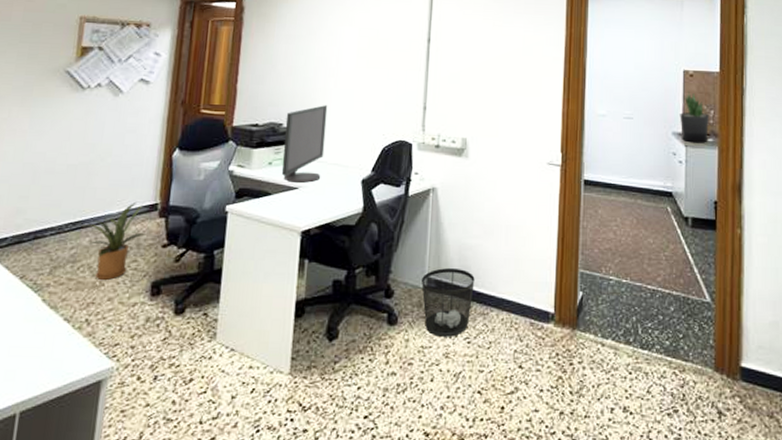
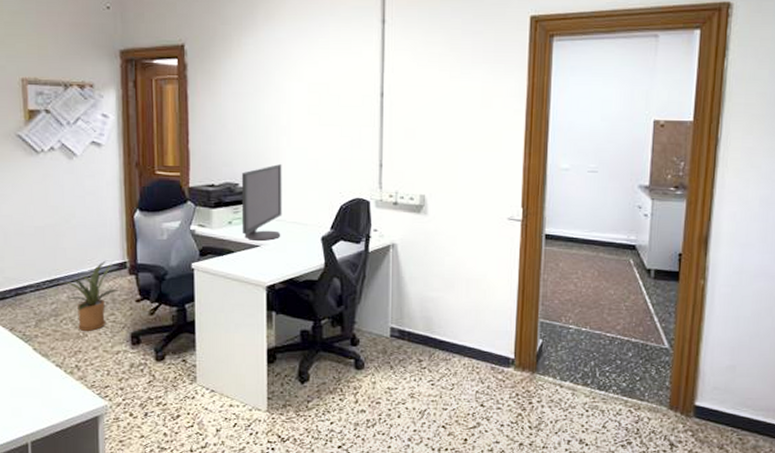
waste bin: present [422,268,475,337] -> none [386,319,437,380]
planter: present [679,91,709,143] -> none [647,142,678,196]

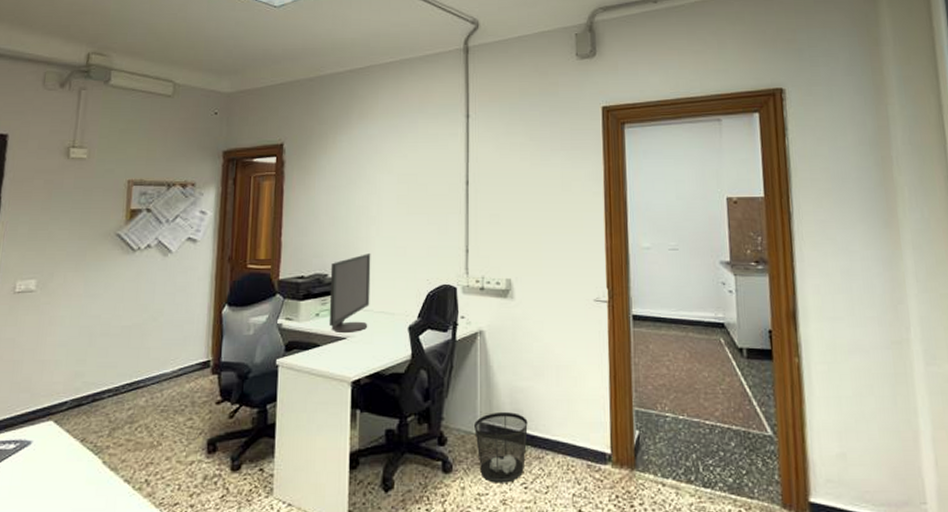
house plant: present [59,261,117,331] -> none [138,360,198,439]
waste bin: none [386,319,437,380] -> present [474,412,528,483]

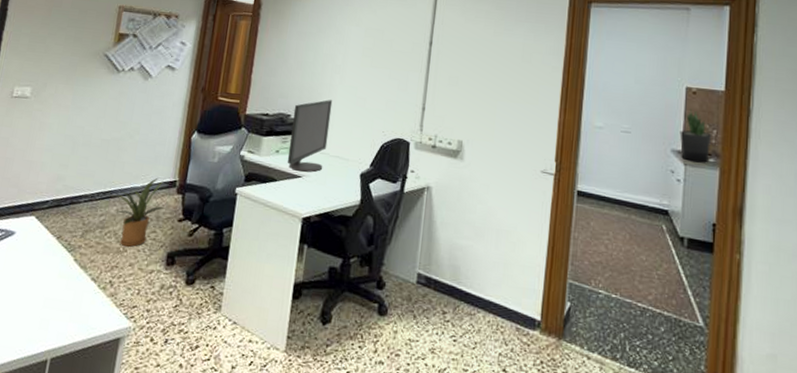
house plant: none [138,360,198,439] -> present [111,178,164,247]
waste bin: present [474,412,528,483] -> none [412,265,464,334]
planter: none [726,218,757,271] -> present [679,108,711,163]

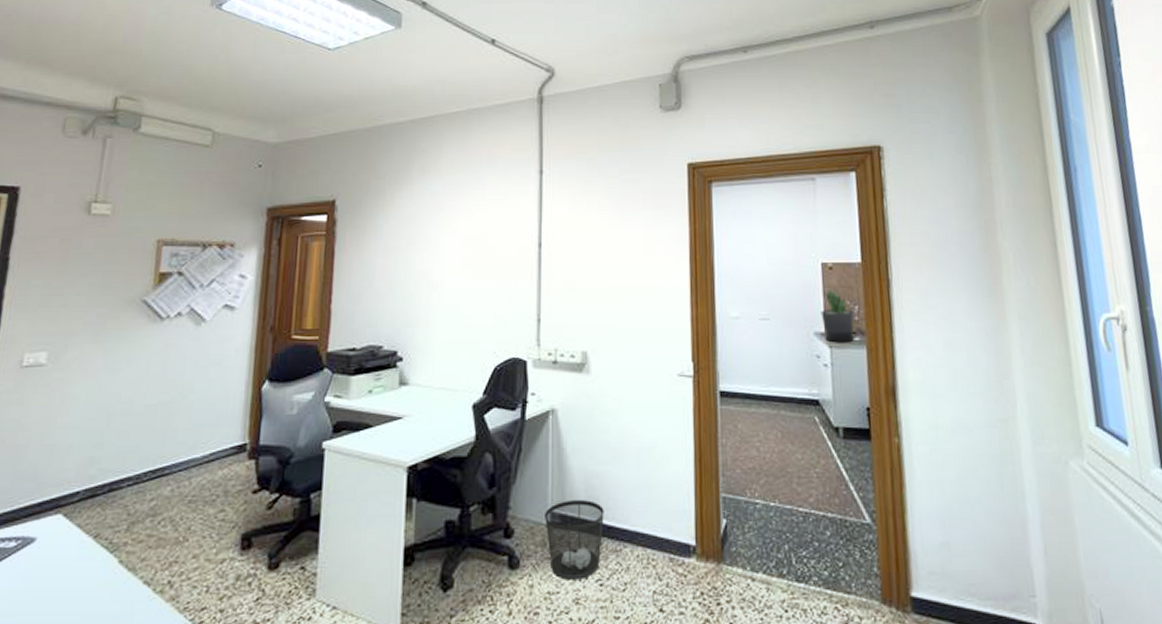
house plant: present [111,178,164,247] -> none [163,444,232,534]
computer monitor: present [287,100,333,172] -> none [383,323,432,411]
waste bin: none [412,265,464,334] -> present [545,500,604,580]

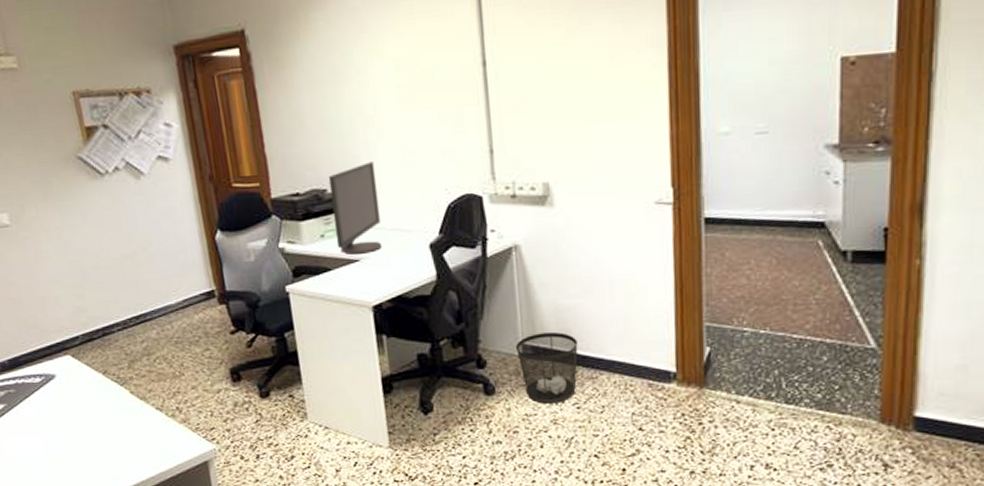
computer monitor: none [383,323,432,411] -> present [328,162,382,255]
planter: present [820,285,854,343] -> none [835,85,878,156]

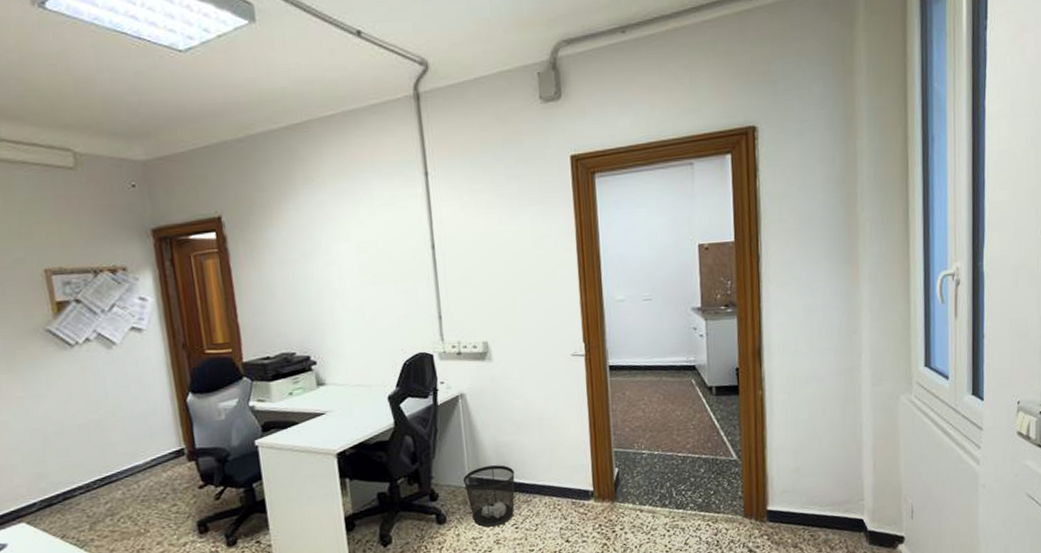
computer monitor: present [328,162,382,255] -> none [297,328,346,409]

